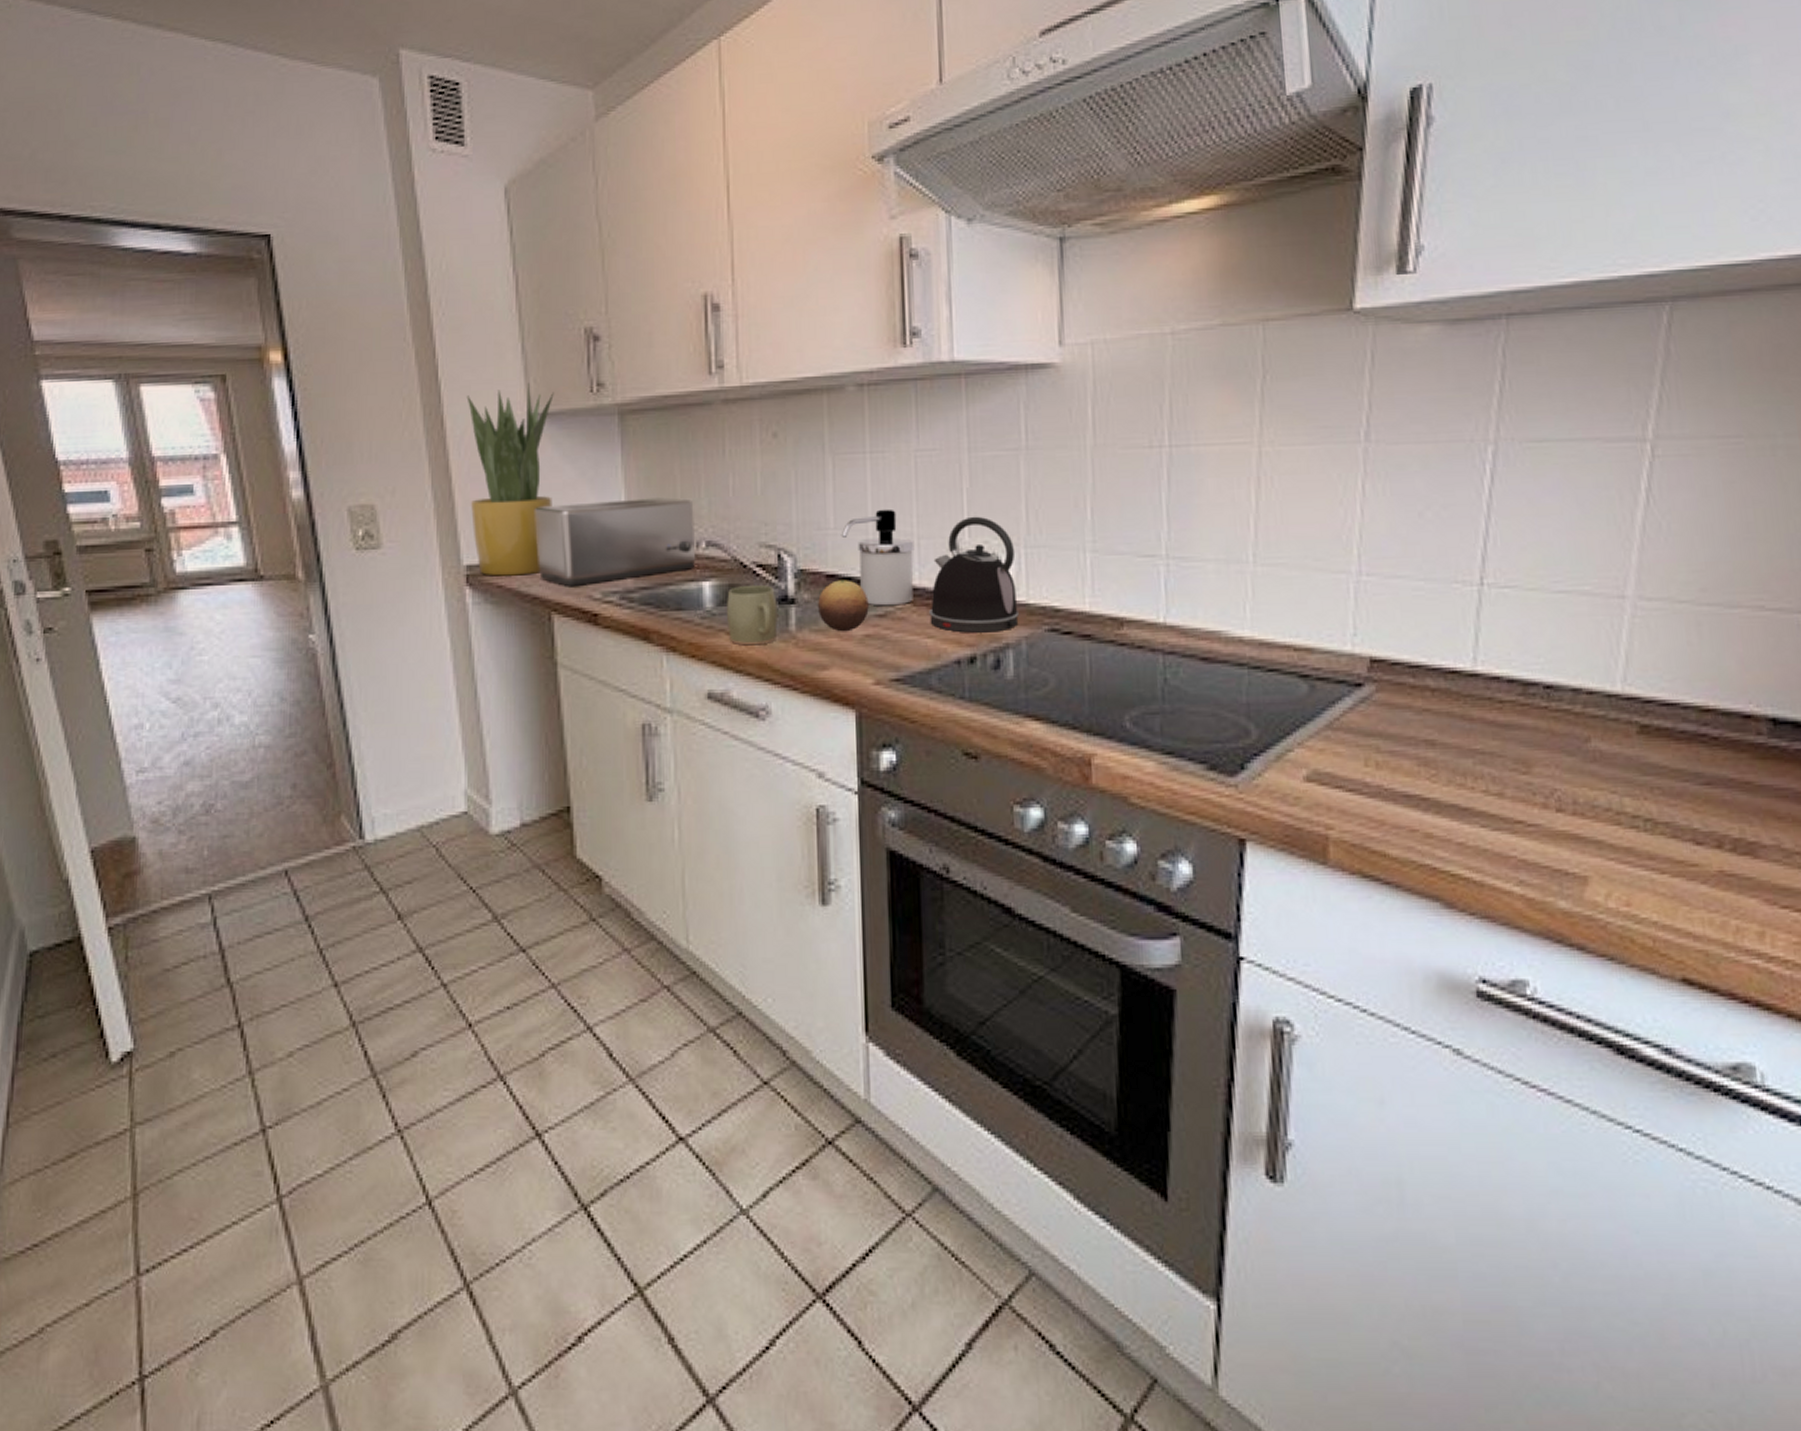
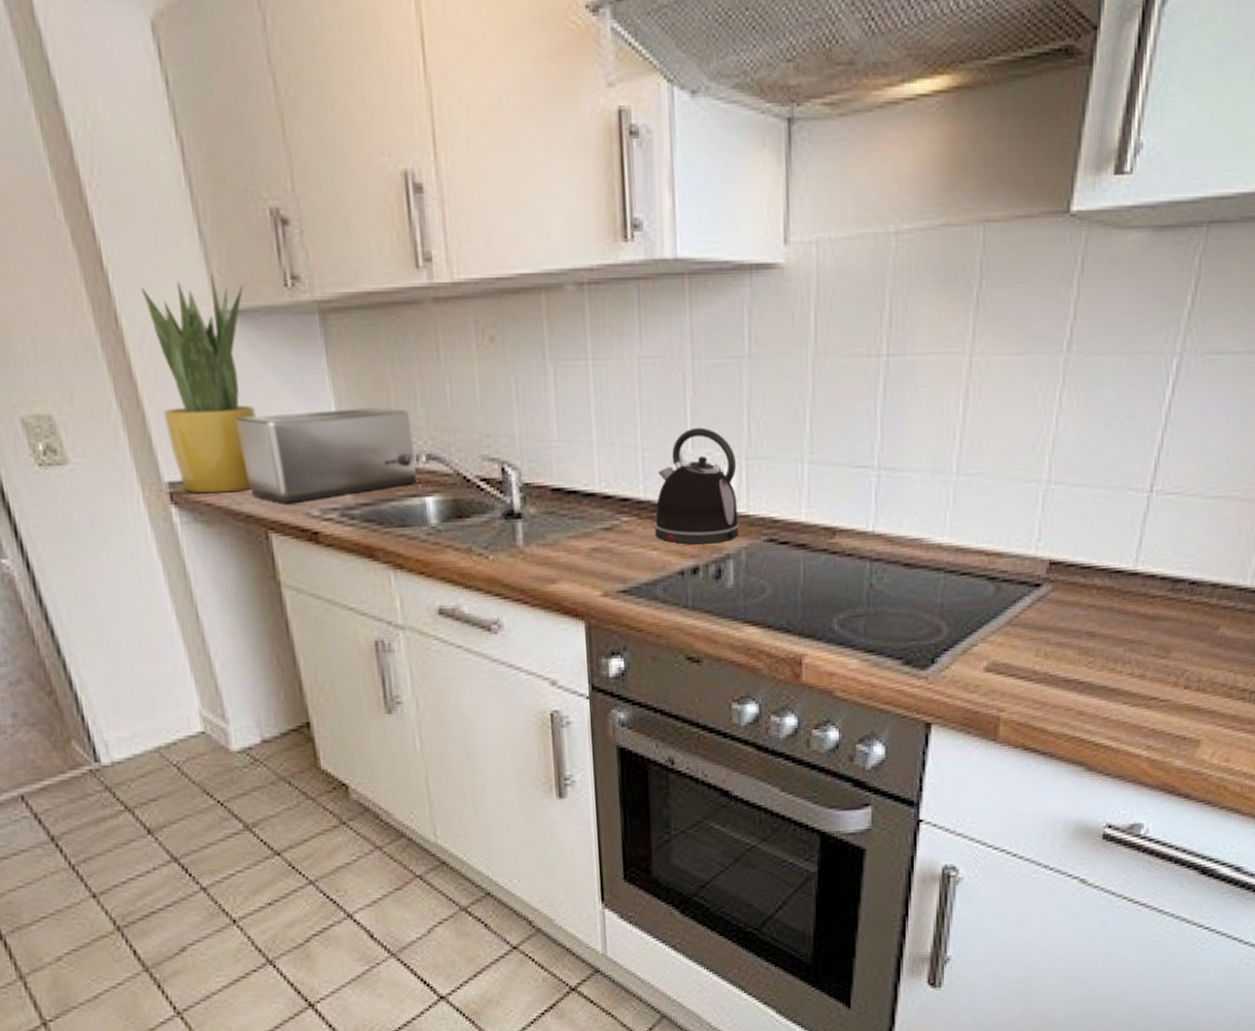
mug: present [726,585,778,646] -> none [451,500,505,561]
fruit: present [818,580,869,632] -> none [544,493,595,546]
soap dispenser: present [841,509,915,606] -> none [565,419,639,520]

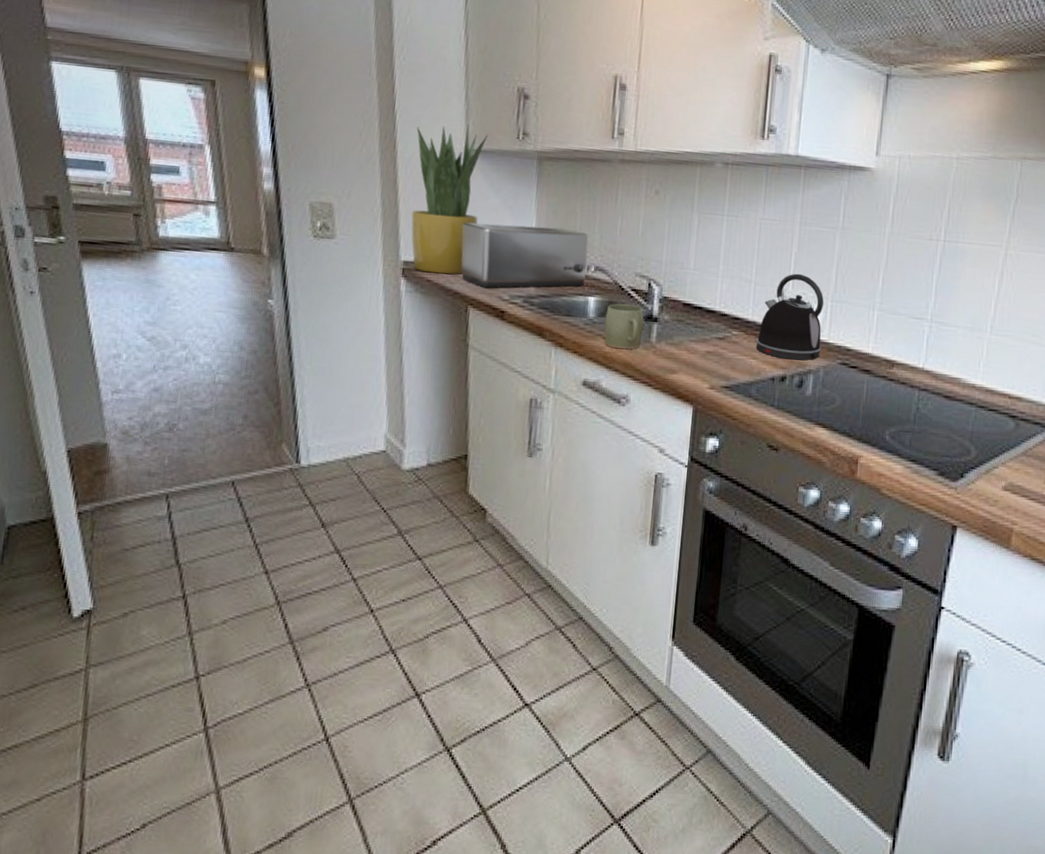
mug: none [451,500,505,561] -> present [604,303,644,350]

